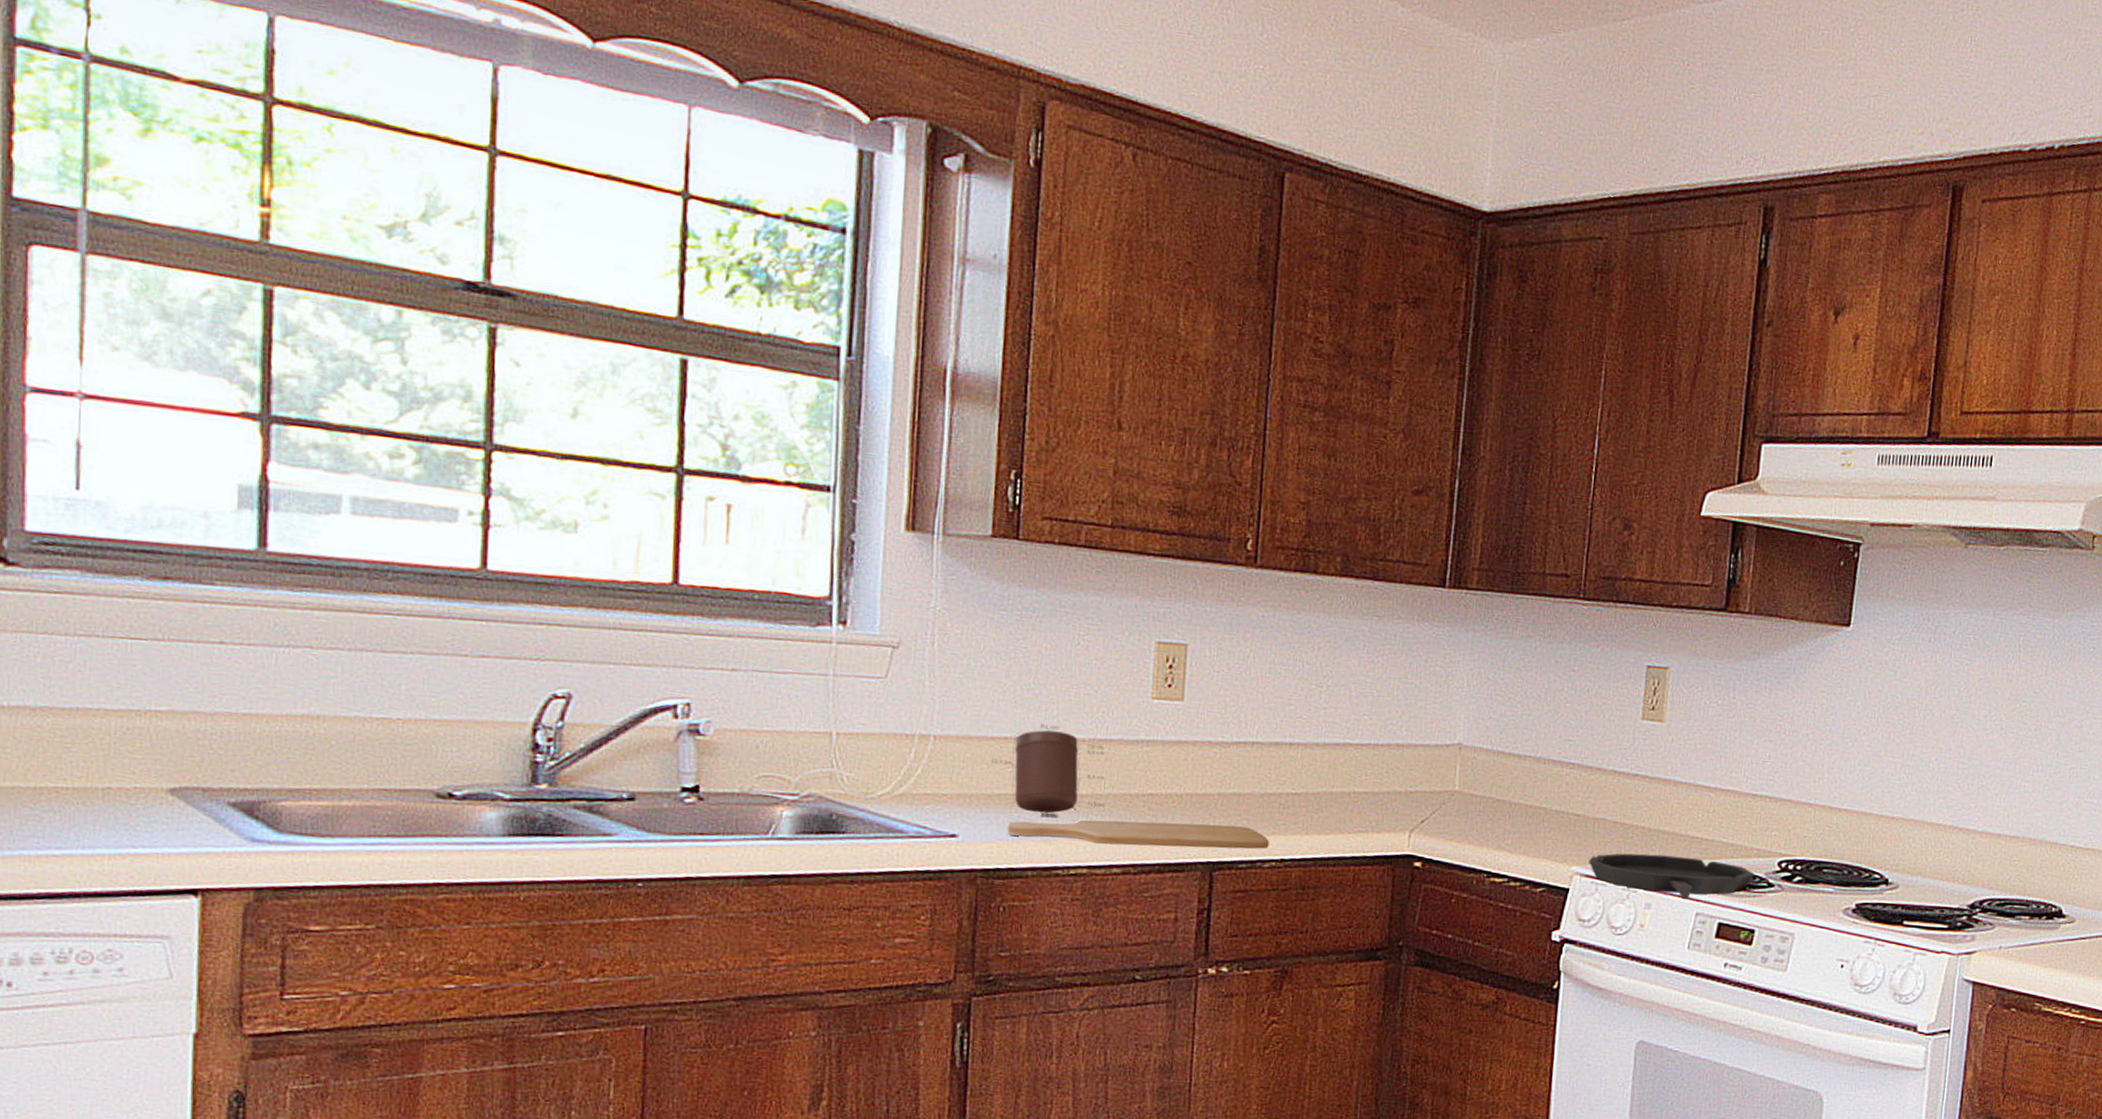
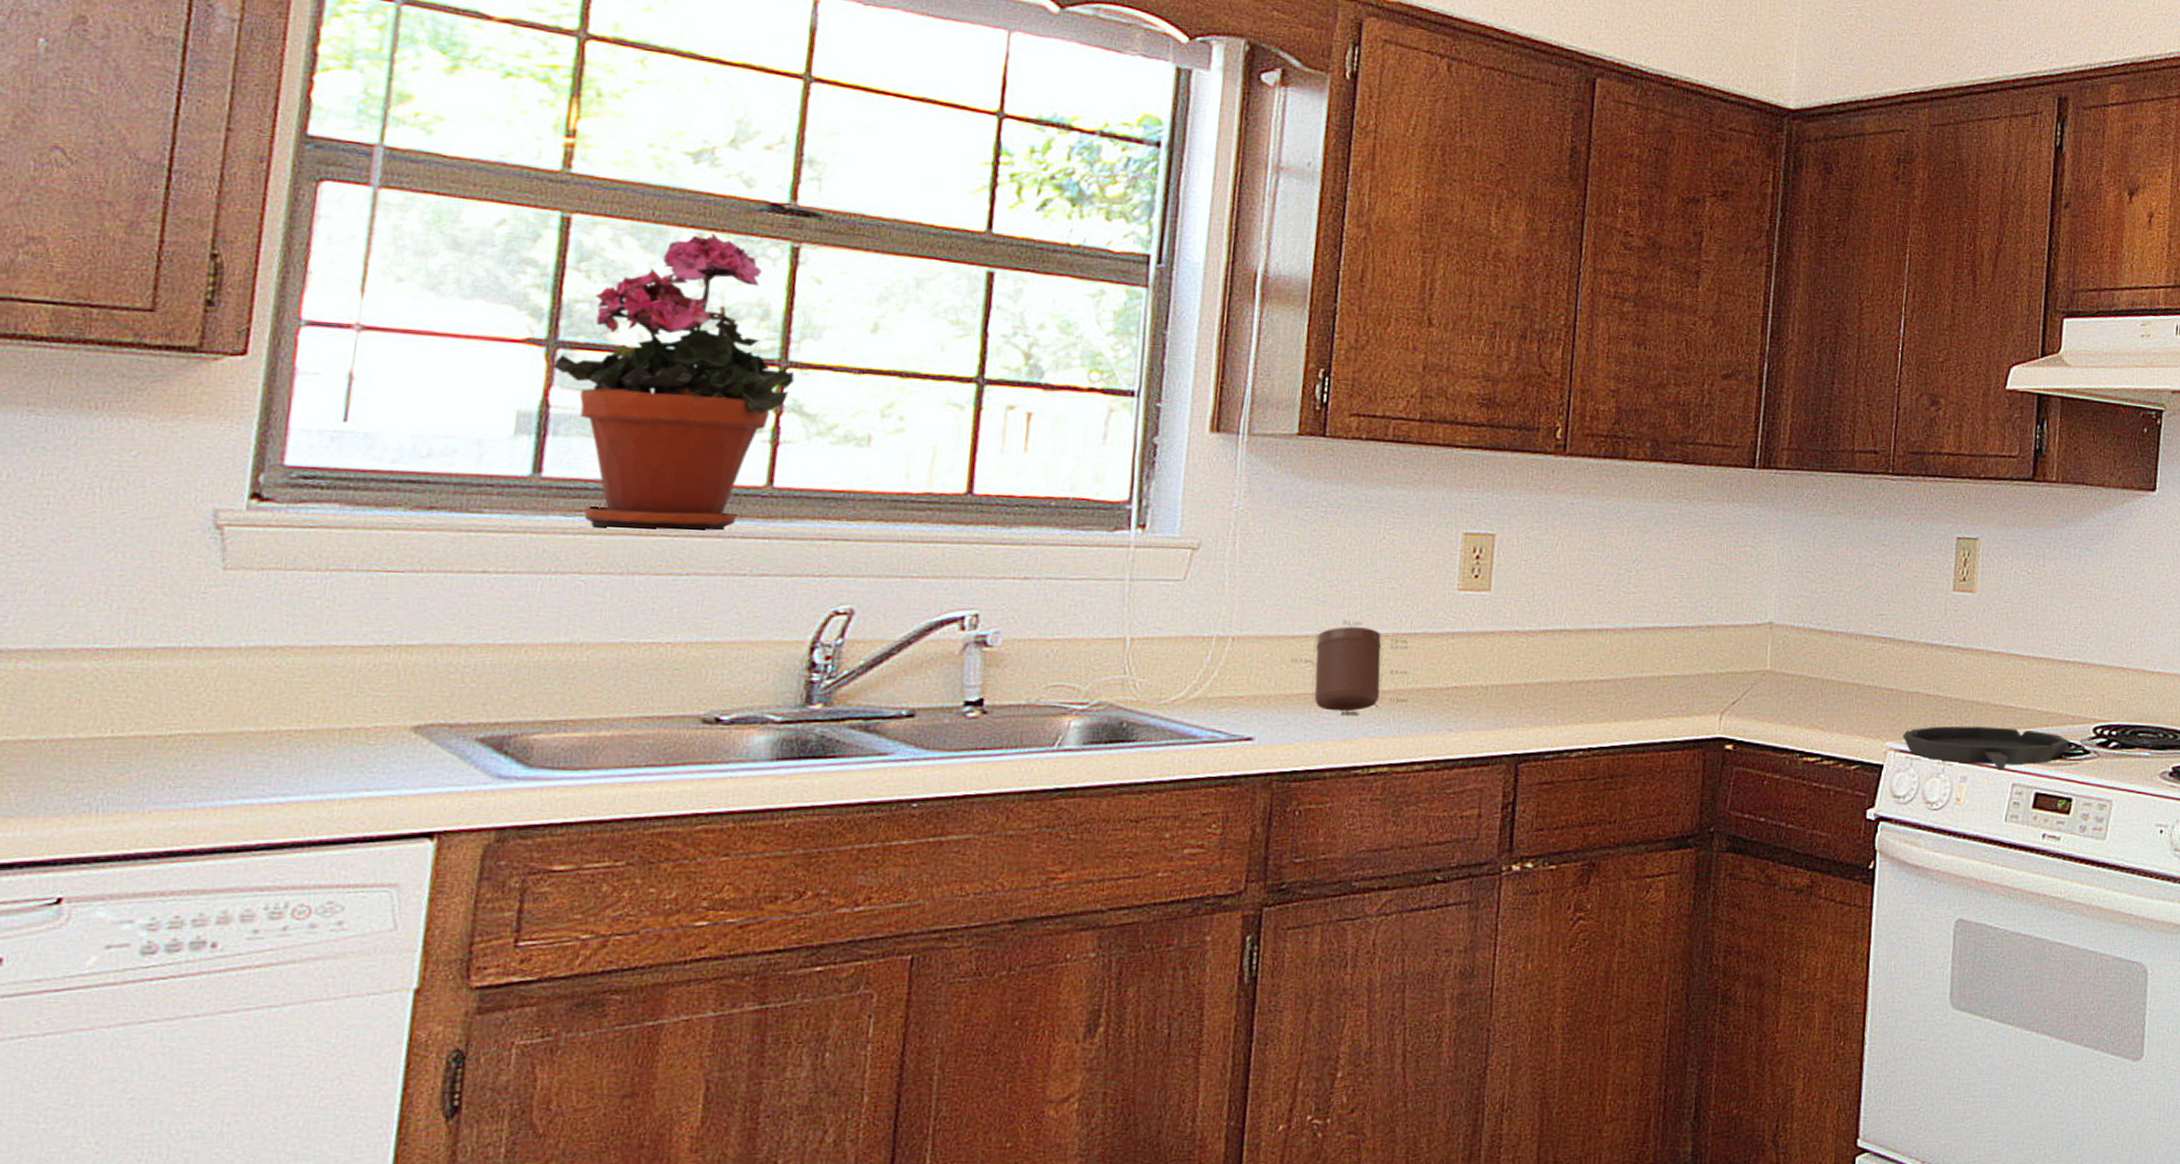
potted plant: none [267,311,500,612] -> present [552,233,795,531]
chopping board: present [1008,819,1269,850] -> none [1306,715,1577,742]

